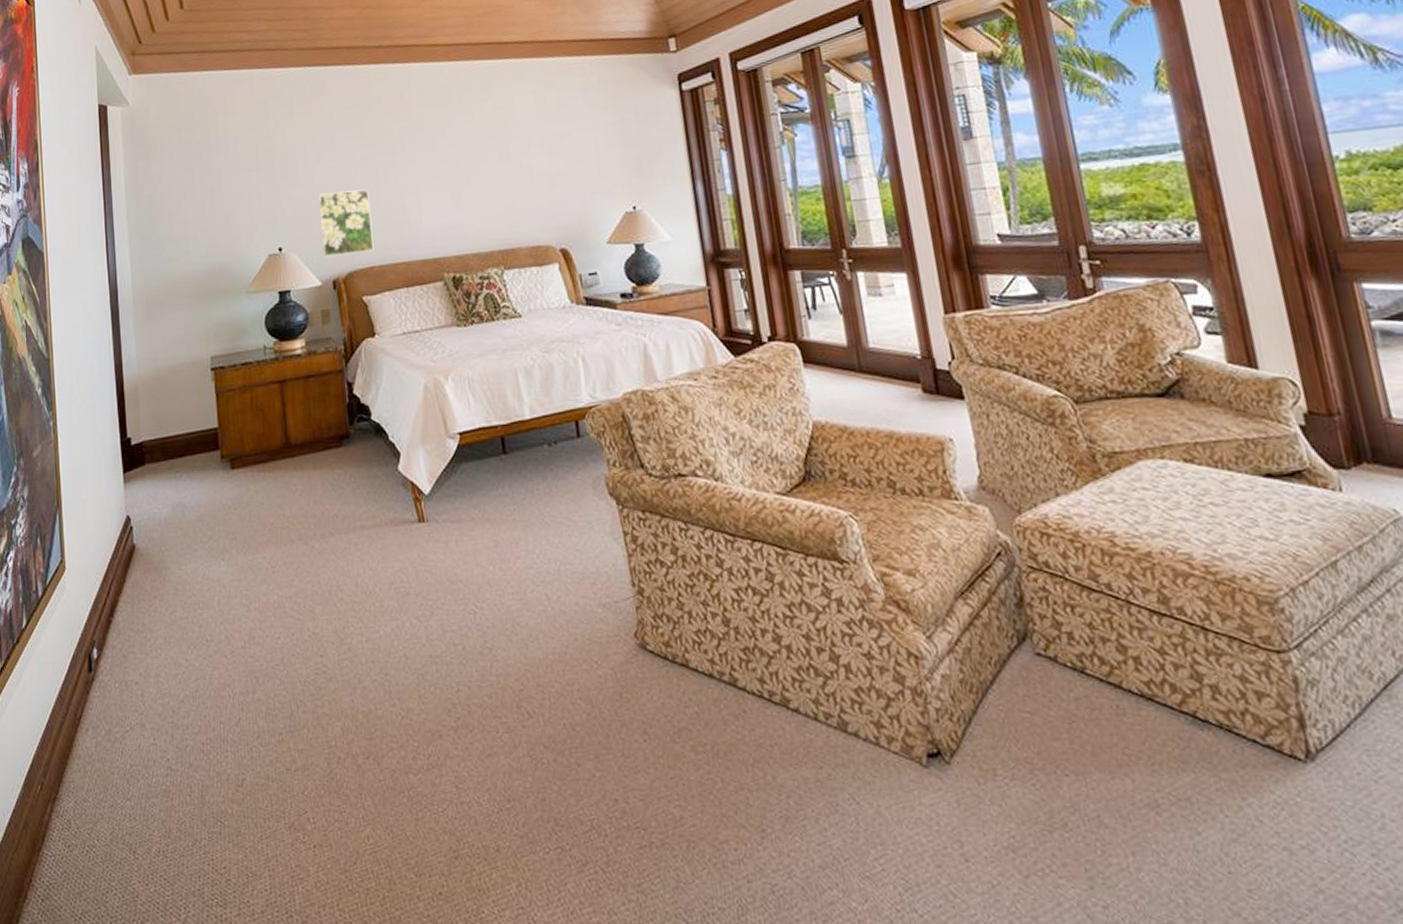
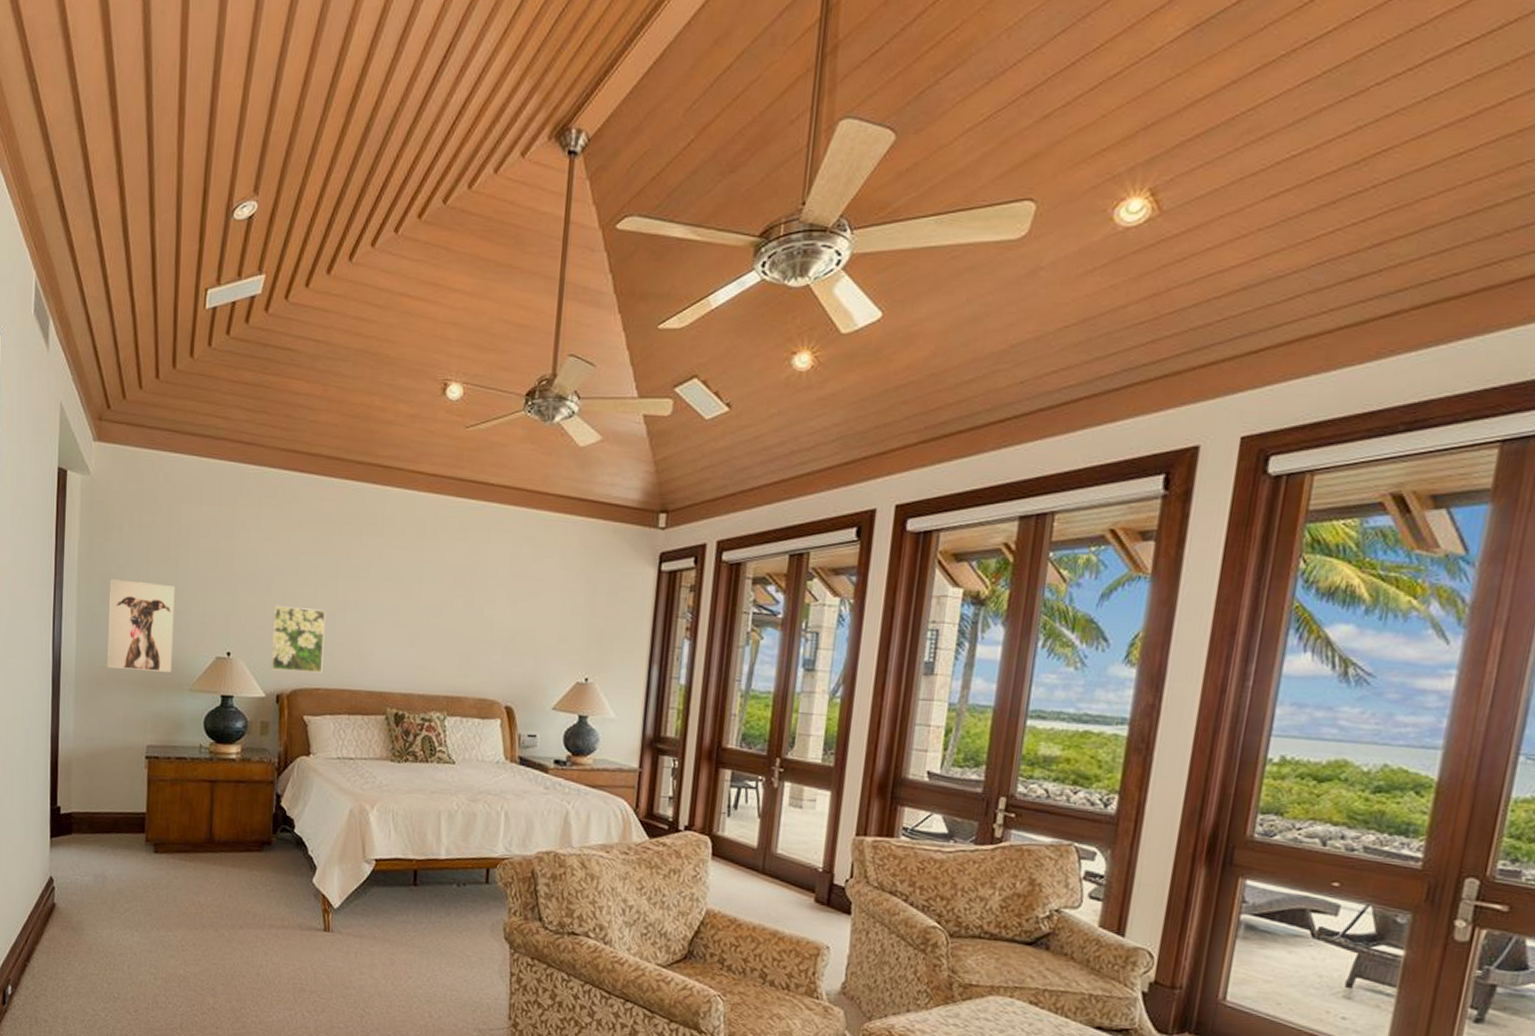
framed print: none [158,194,226,285] -> present [107,579,175,673]

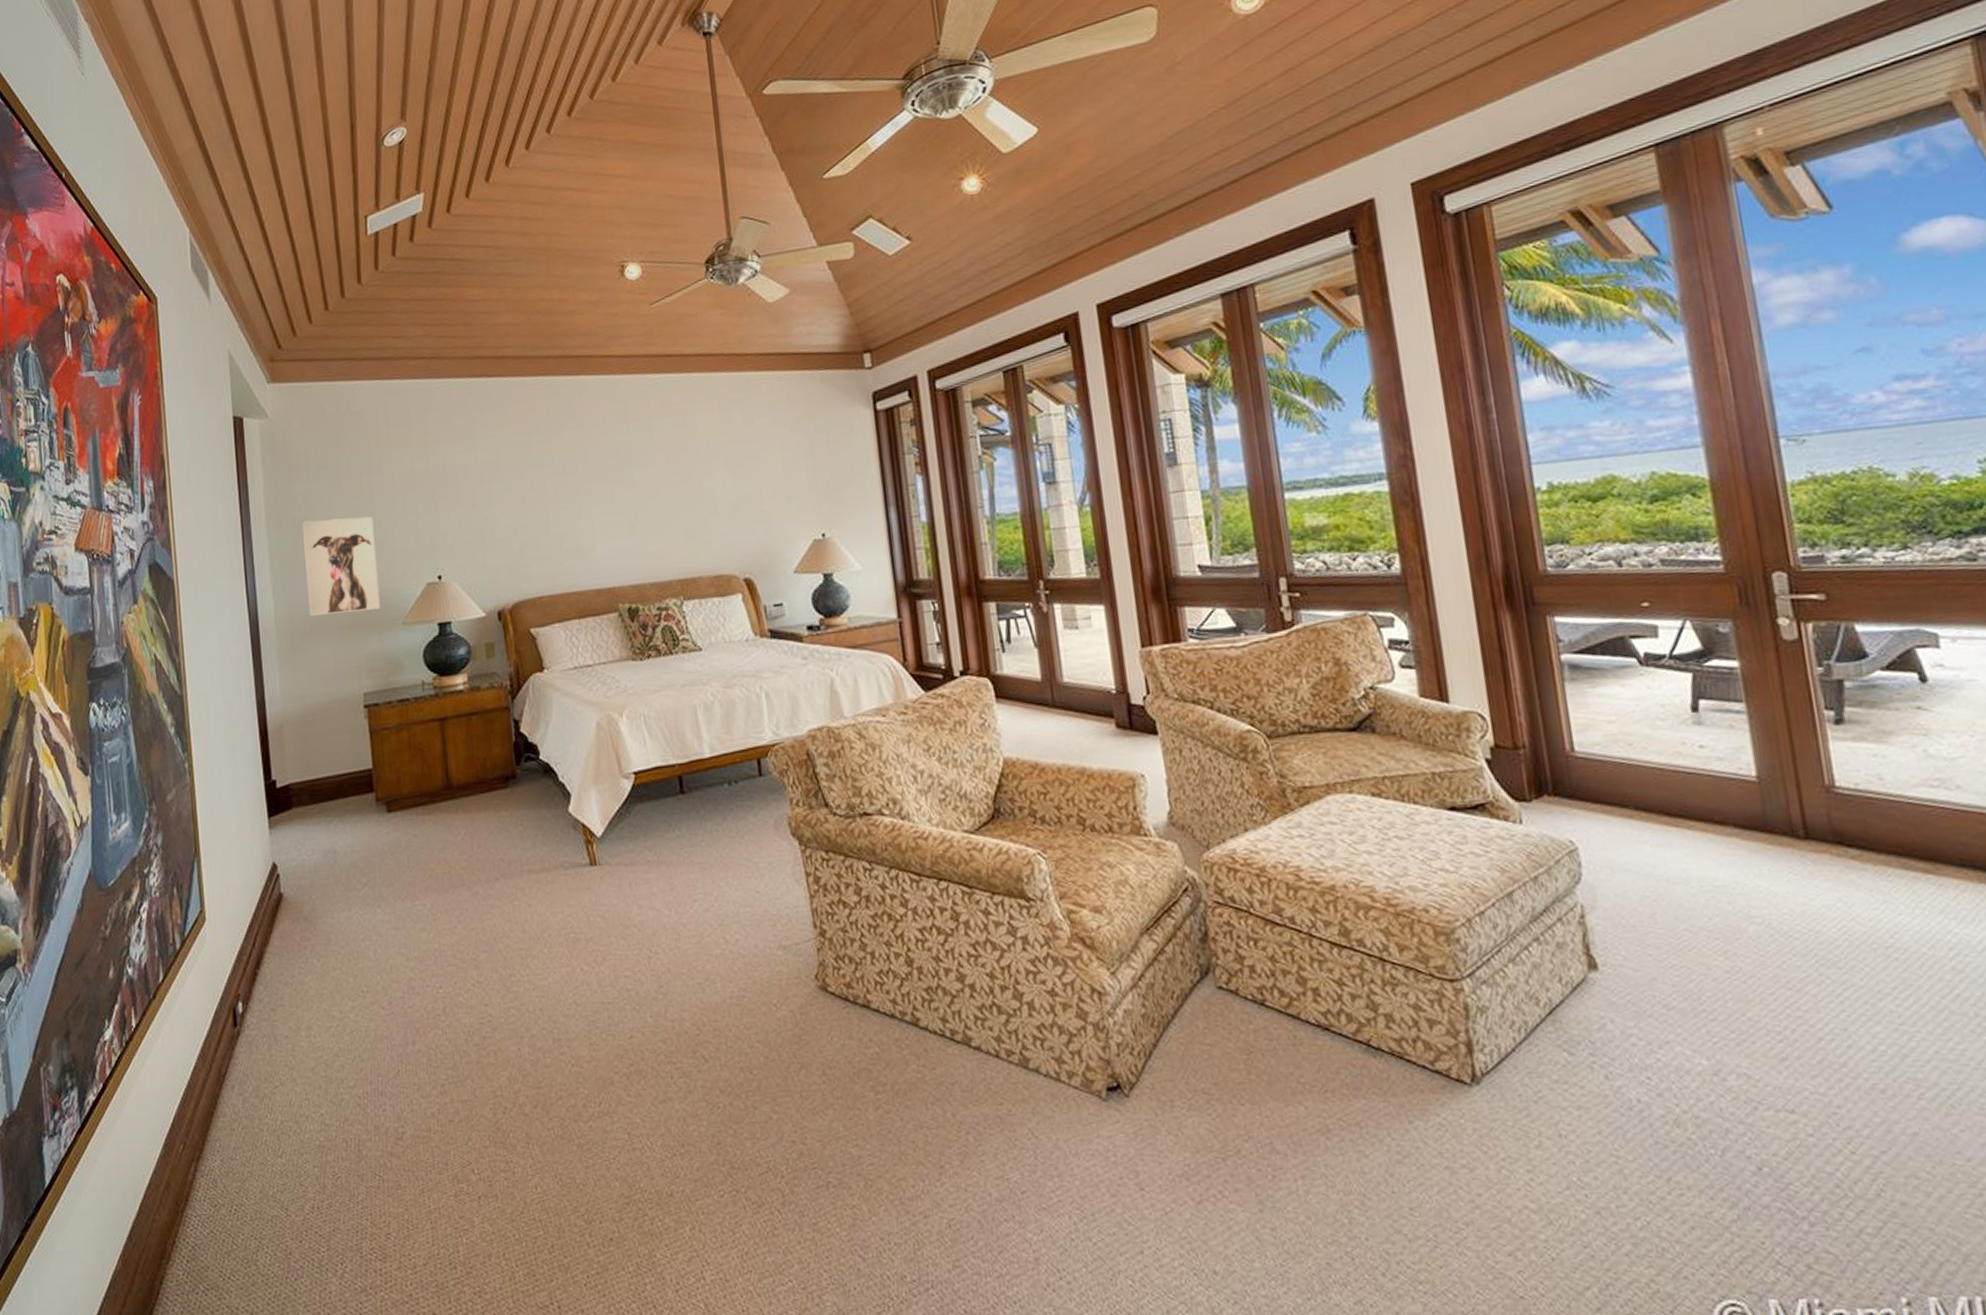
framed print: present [271,605,326,673] -> none [481,513,543,585]

